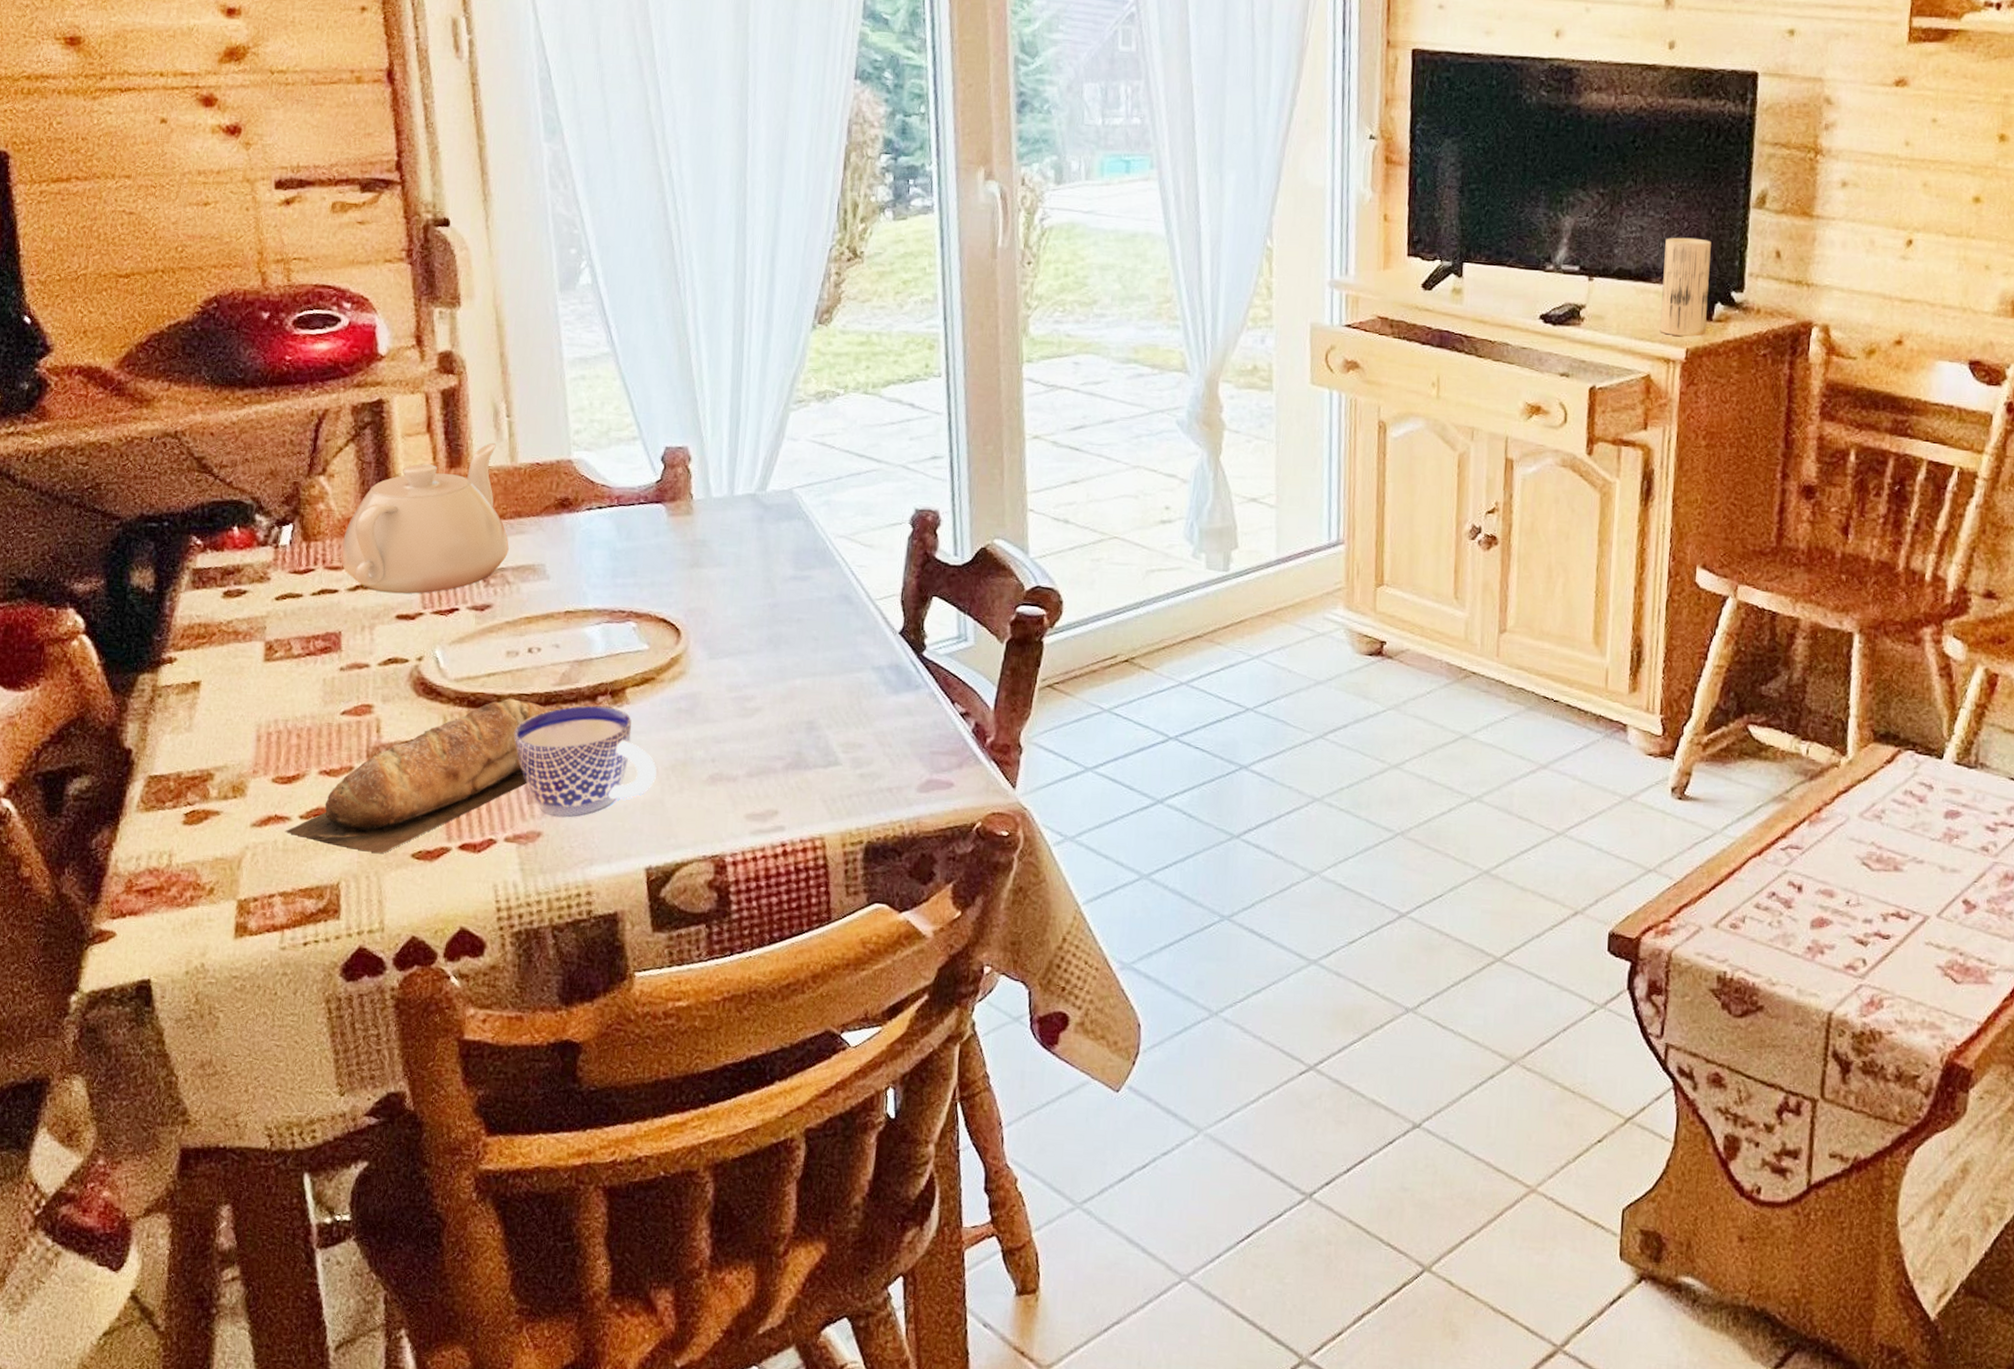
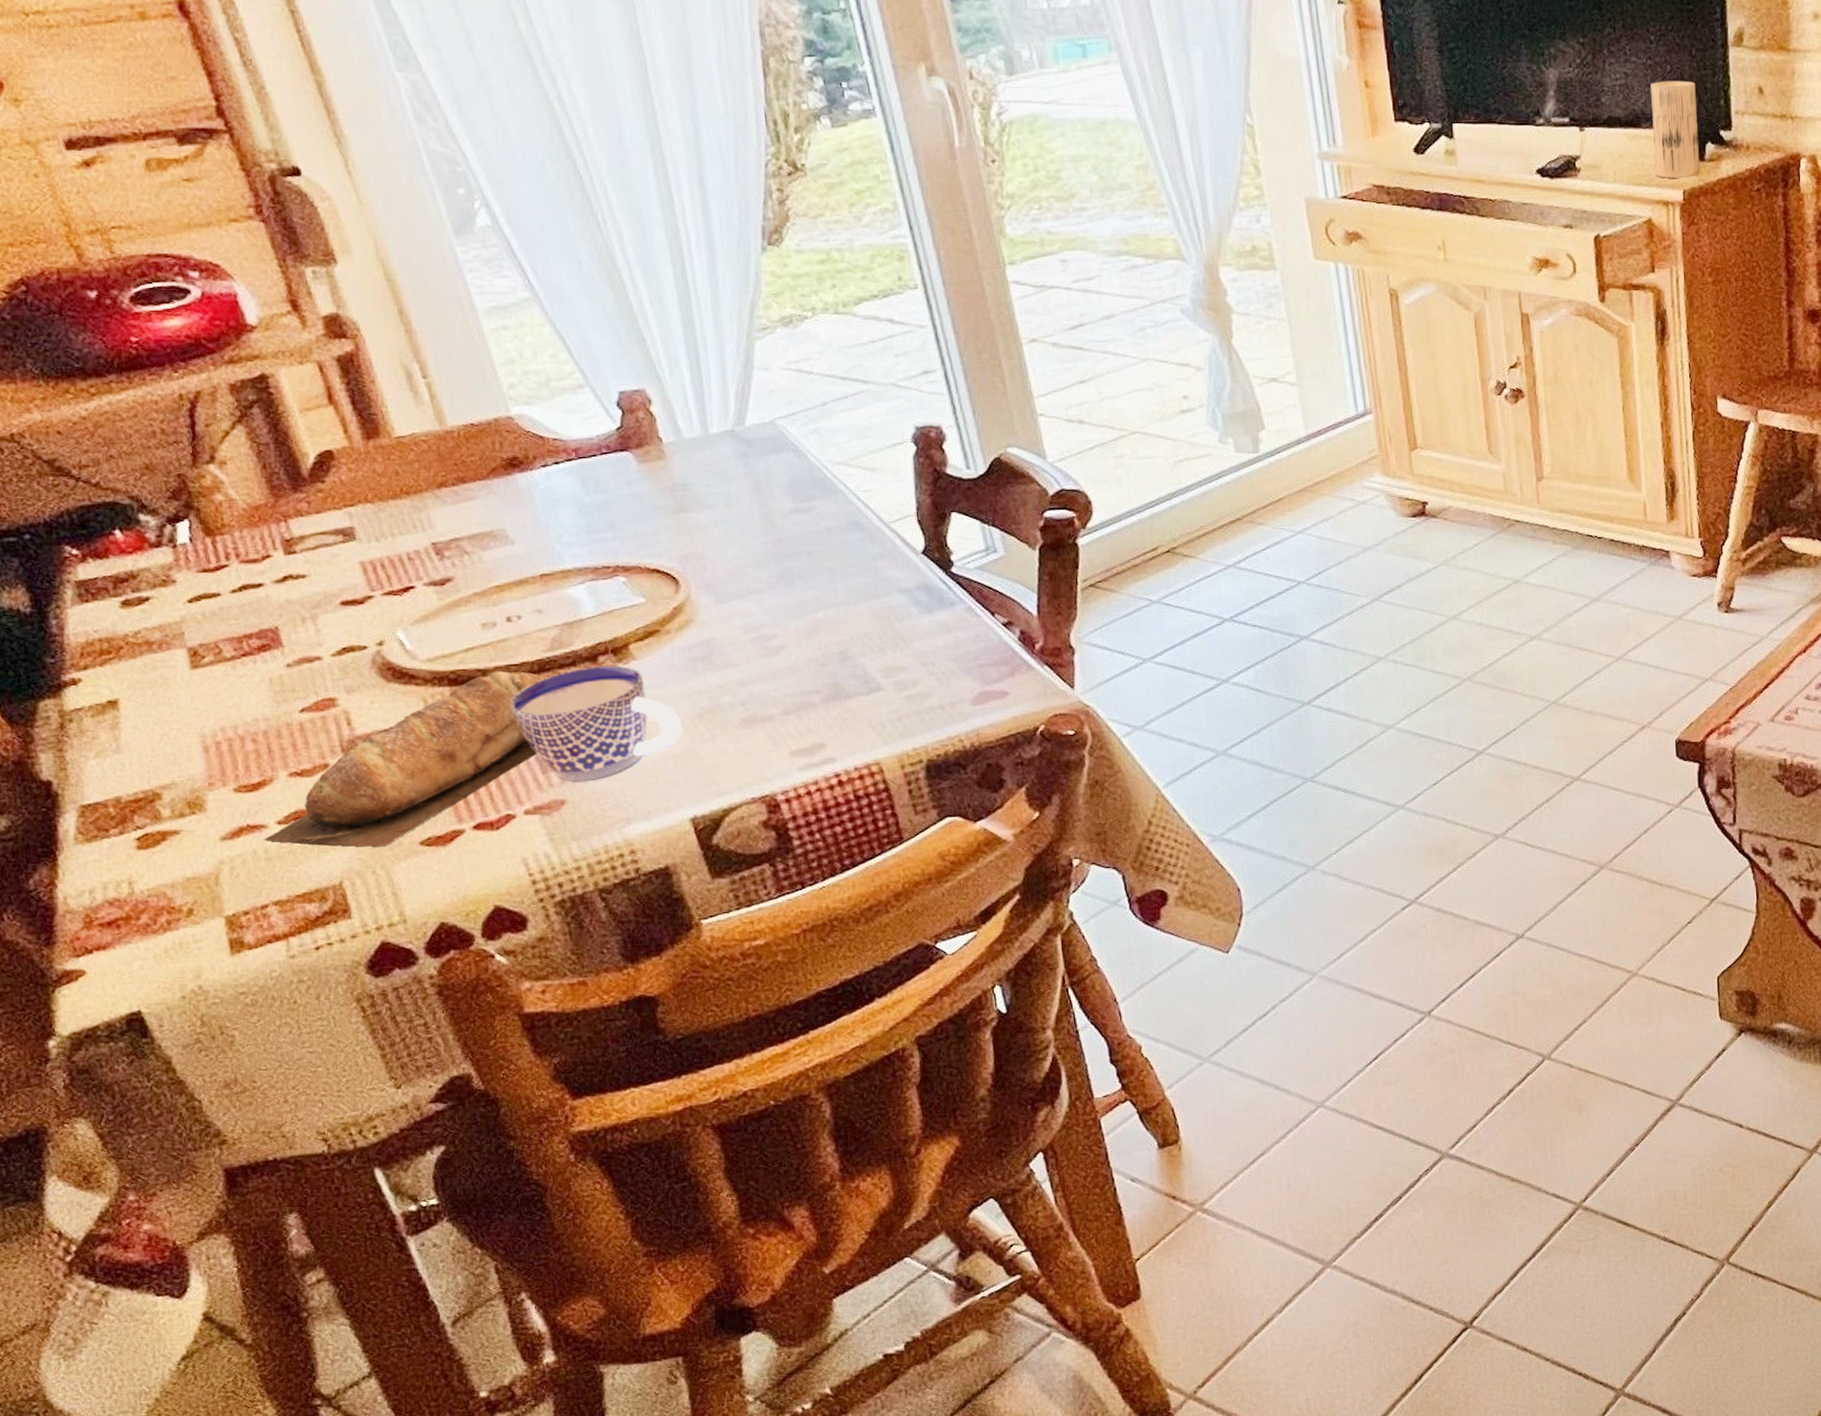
teapot: present [340,442,509,594] -> none [255,407,459,580]

